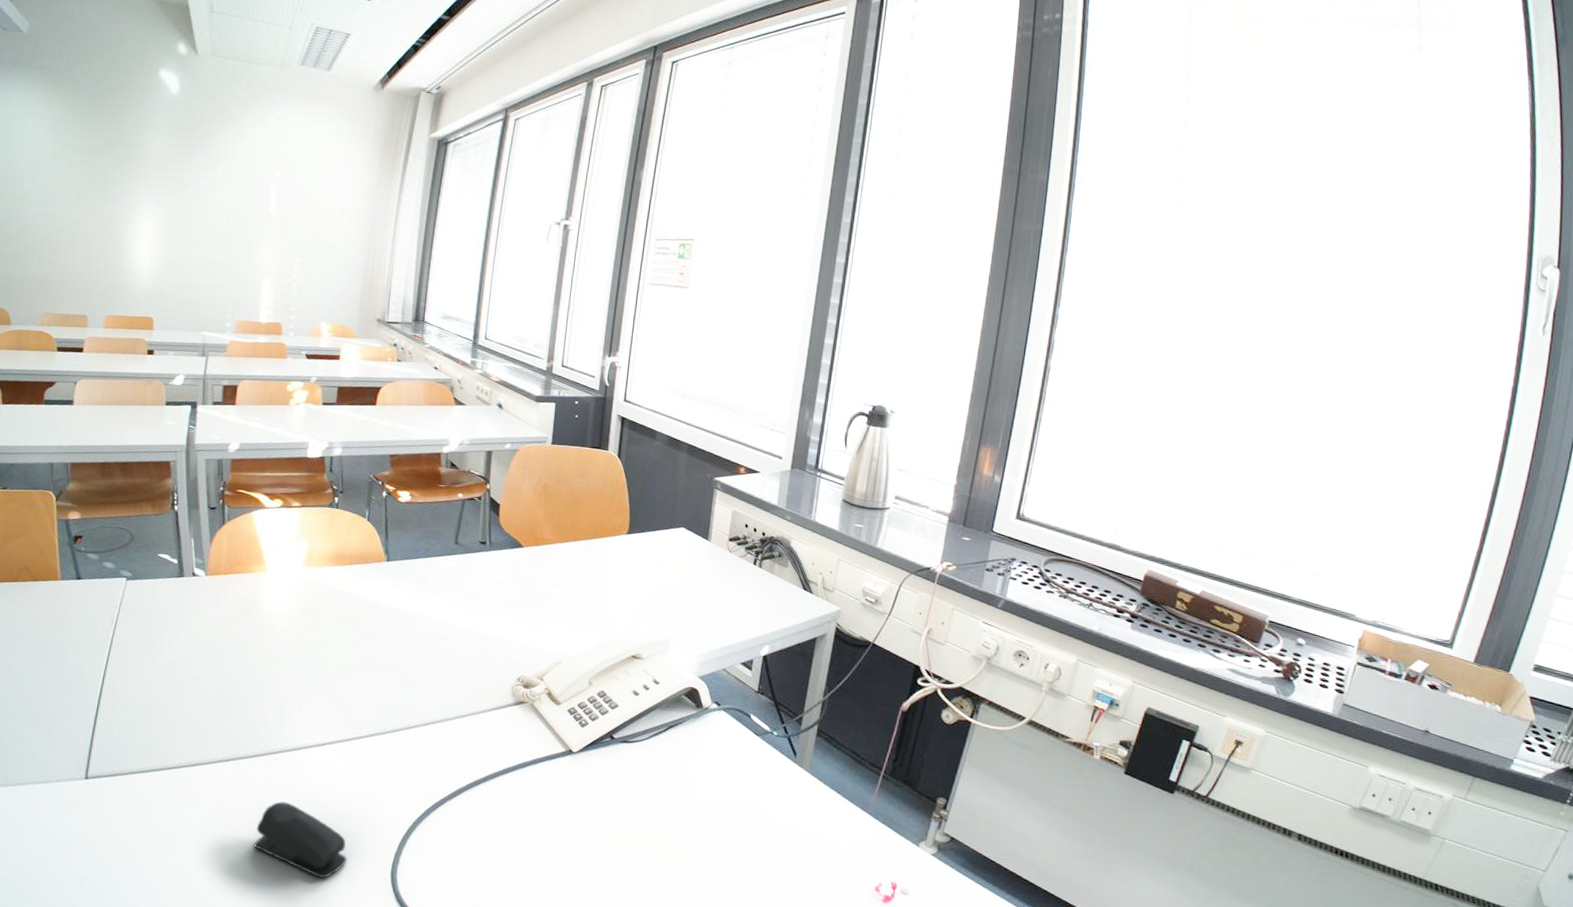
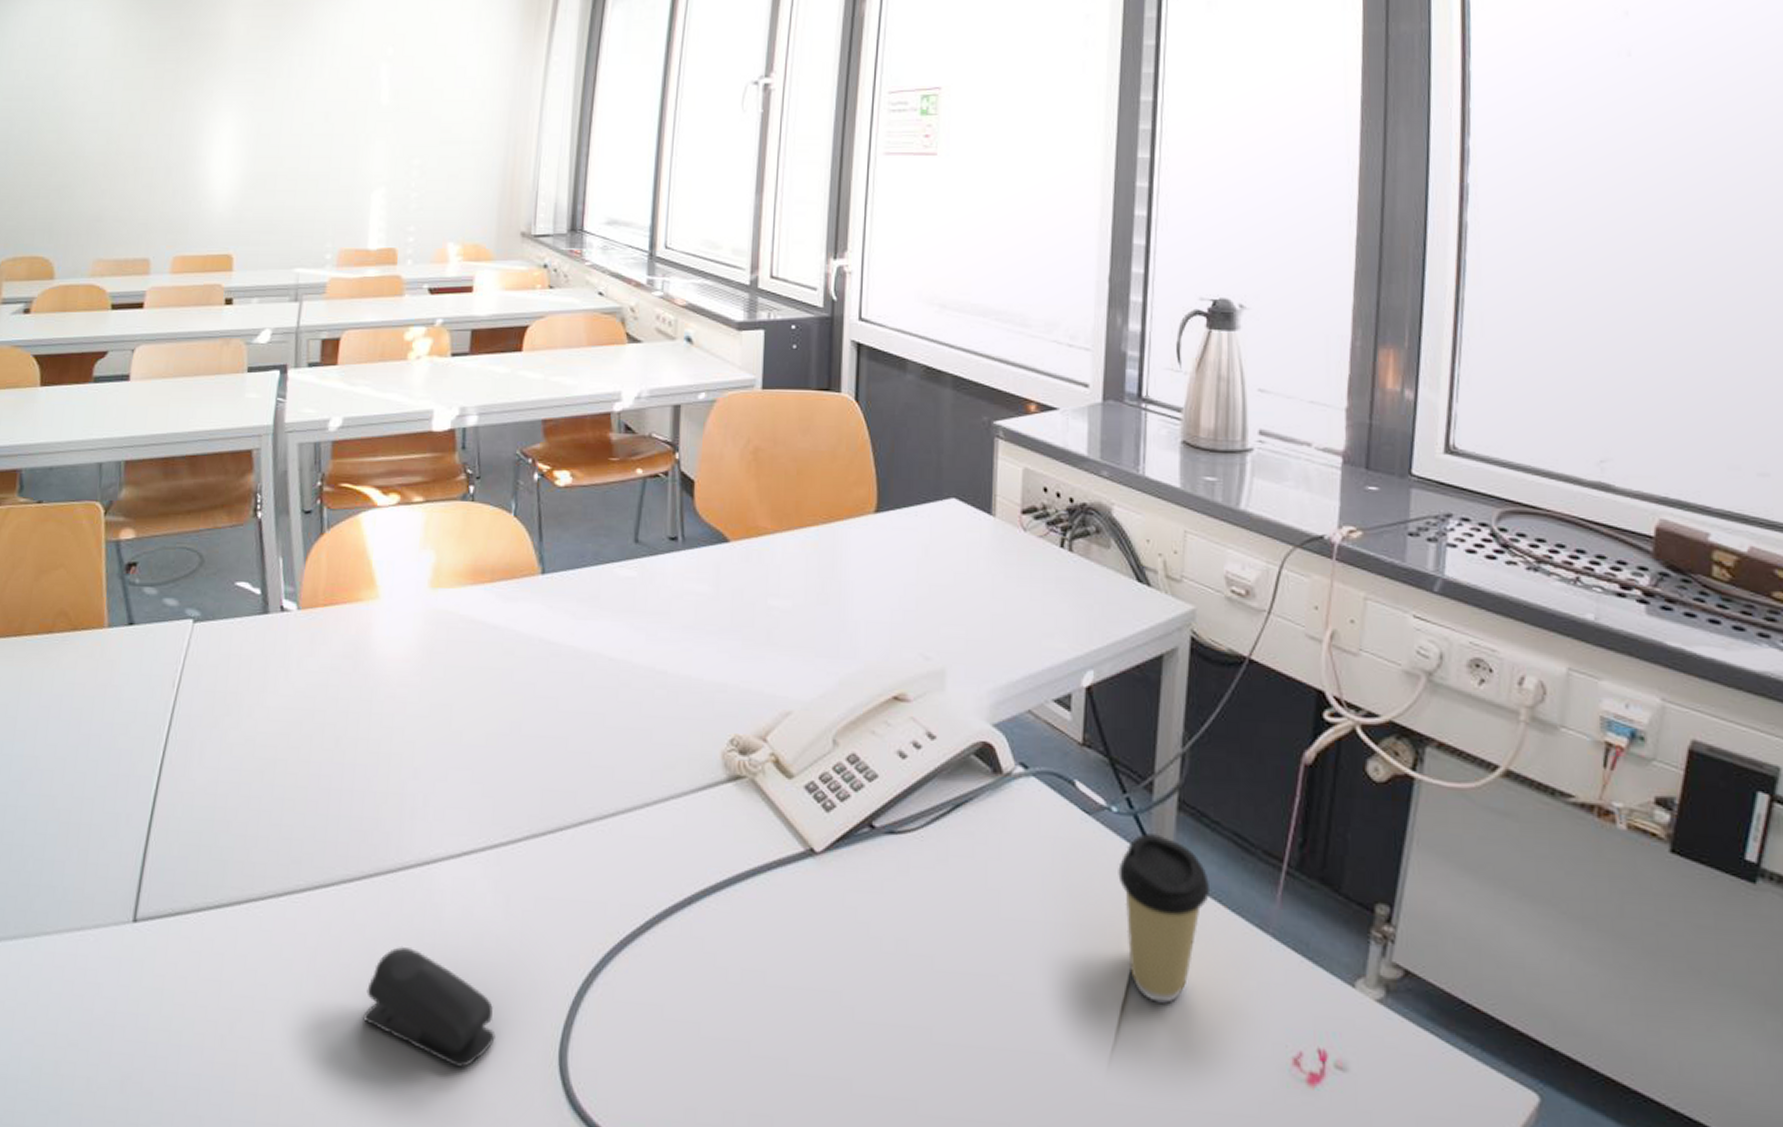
coffee cup: none [774,749,833,852] -> present [1118,833,1209,1003]

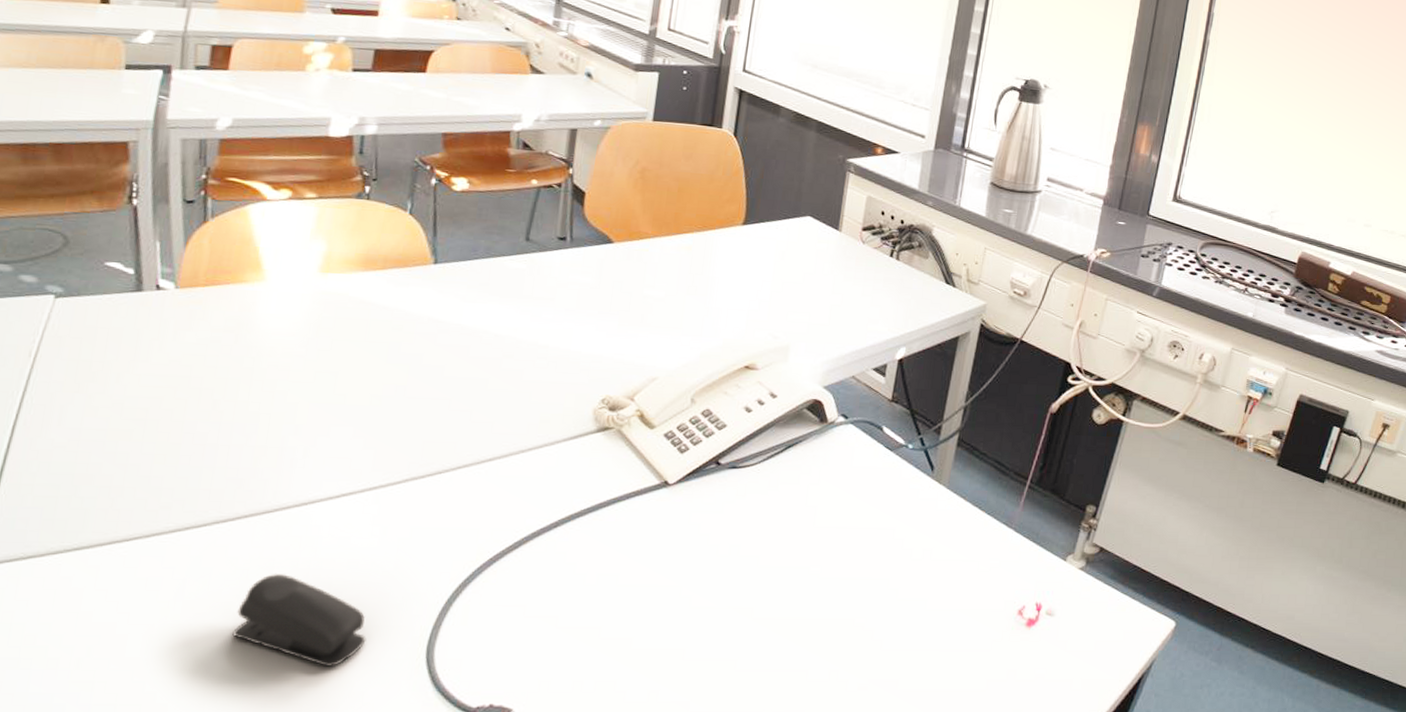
coffee cup: present [1118,833,1209,1003] -> none [908,463,974,579]

